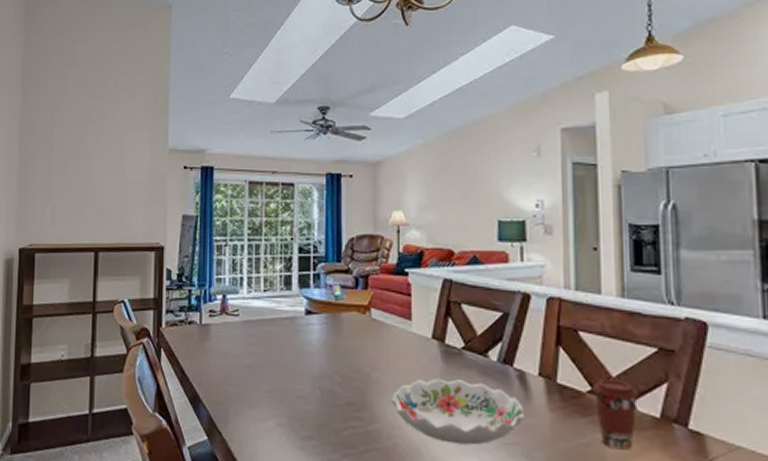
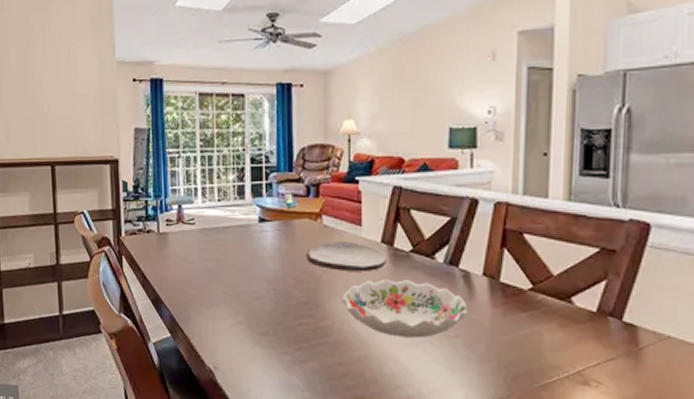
plate: none [354,337,437,371] -> present [306,242,386,272]
coffee cup: present [591,379,640,450] -> none [533,278,579,341]

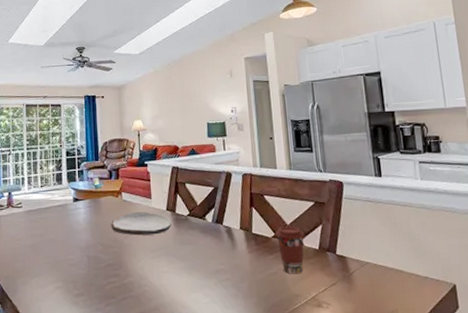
decorative bowl: present [341,279,468,339] -> none [139,238,233,285]
coffee cup: none [533,278,579,341] -> present [274,226,305,274]

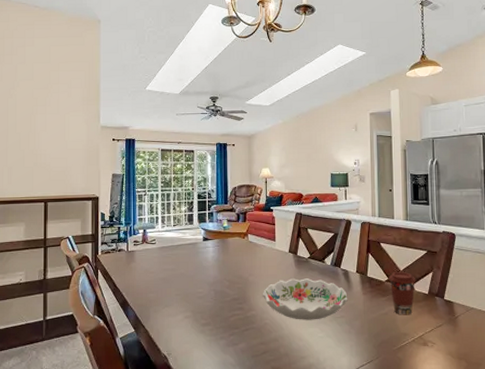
plate: present [111,212,171,236] -> none [237,253,293,274]
decorative bowl: none [139,238,233,285] -> present [262,278,348,320]

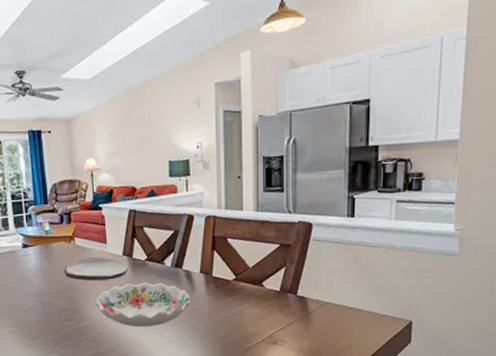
plate: none [237,253,293,274] -> present [64,257,128,282]
coffee cup: present [388,272,416,315] -> none [236,269,267,315]

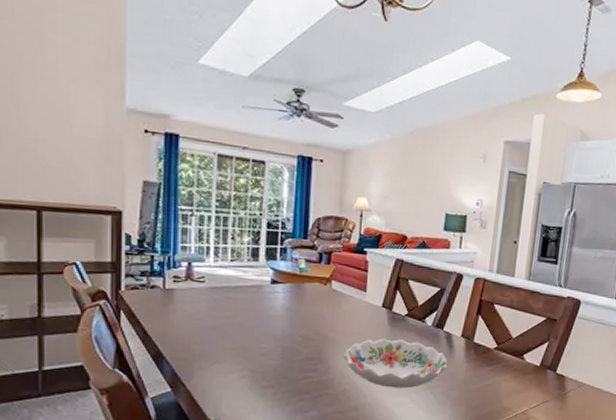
plate: present [64,257,128,282] -> none [314,304,386,332]

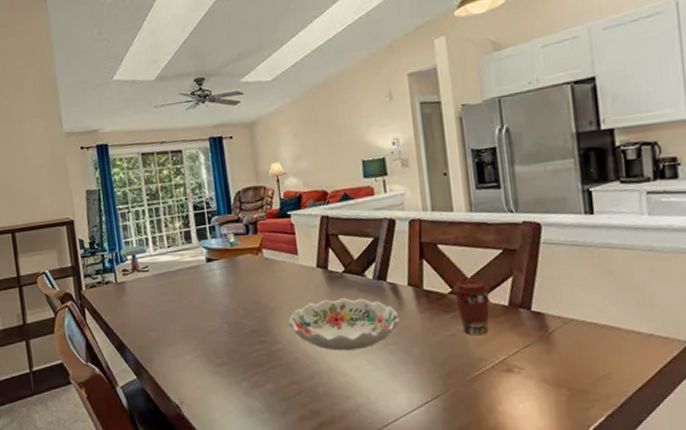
coffee cup: none [497,339,529,388] -> present [451,280,491,336]

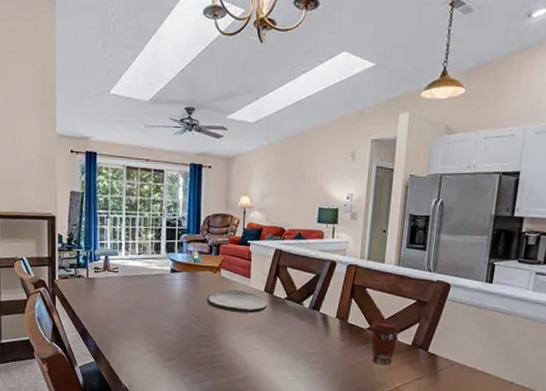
plate: none [252,270,323,298] -> present [207,289,268,314]
decorative bowl: present [287,298,400,351] -> none [232,319,324,364]

